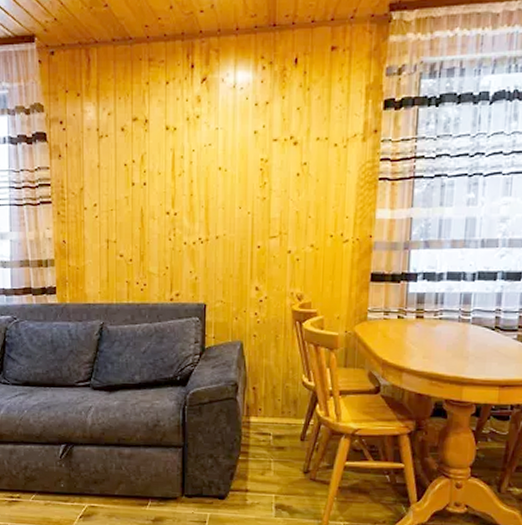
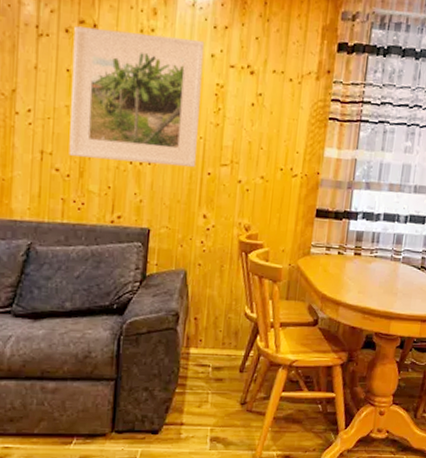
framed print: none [129,119,247,243] -> present [69,26,205,167]

